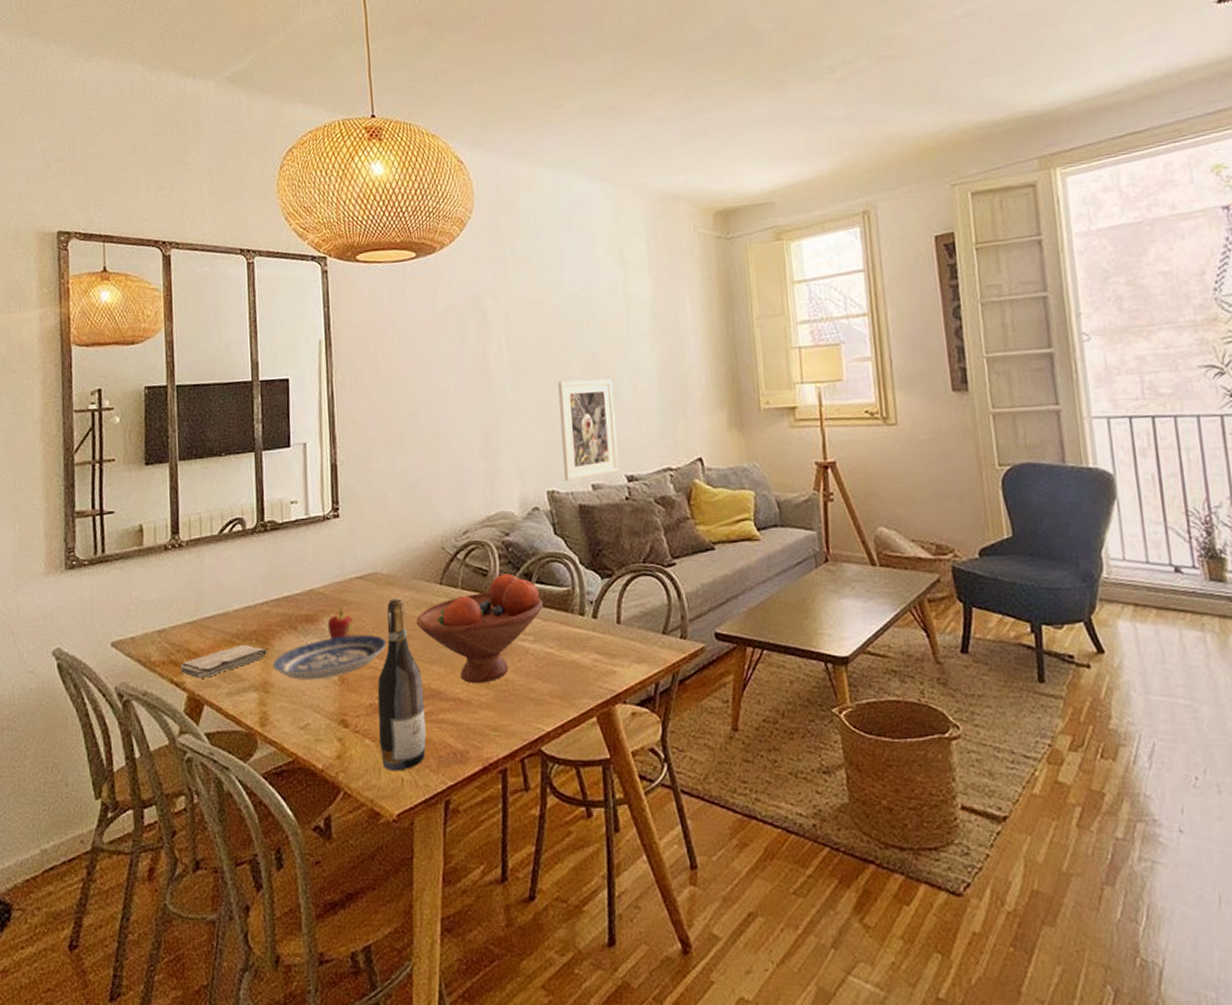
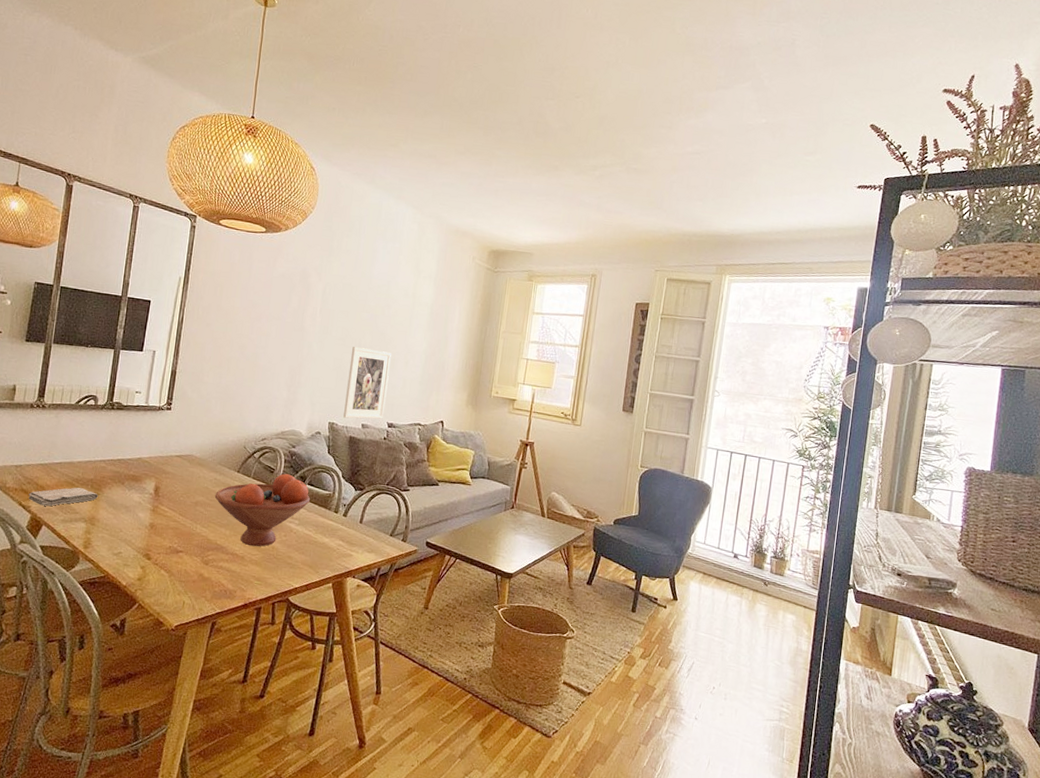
plate: present [273,634,387,681] -> none [101,494,190,523]
fruit: present [327,608,354,640] -> none [147,475,169,497]
wine bottle: present [377,598,427,772] -> none [171,476,212,596]

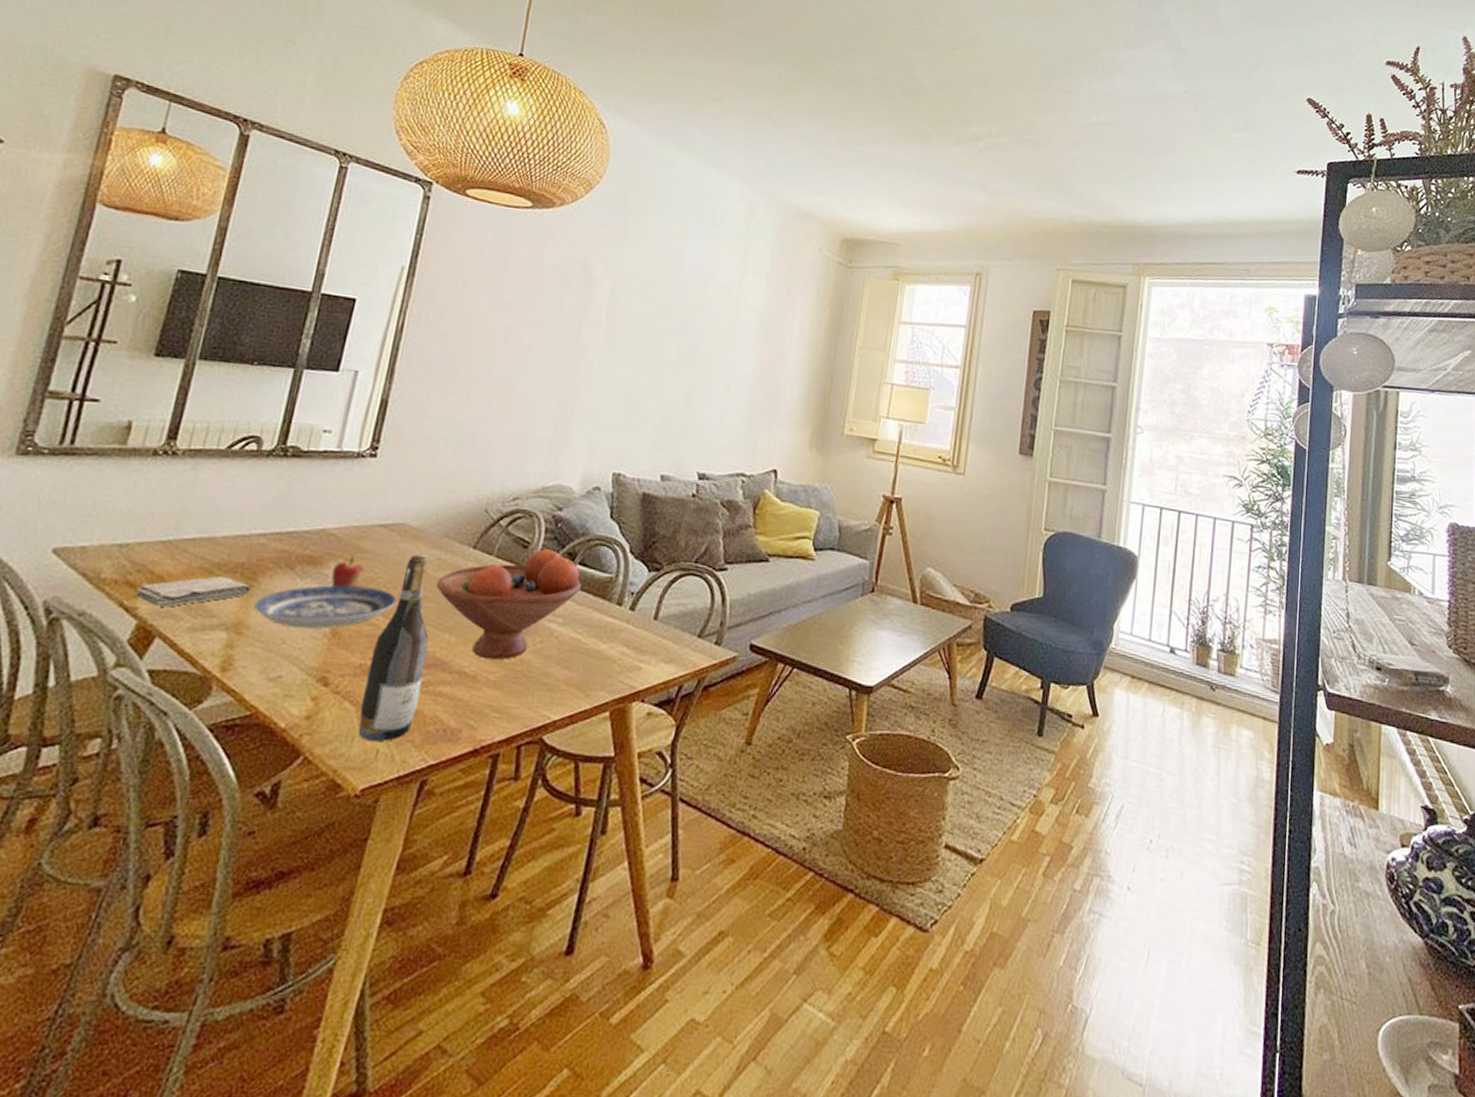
plate: none [101,494,190,523] -> present [254,585,397,629]
fruit: none [147,475,169,497] -> present [331,555,365,588]
wine bottle: none [171,476,212,596] -> present [358,554,429,742]
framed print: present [343,347,391,419] -> none [634,366,706,468]

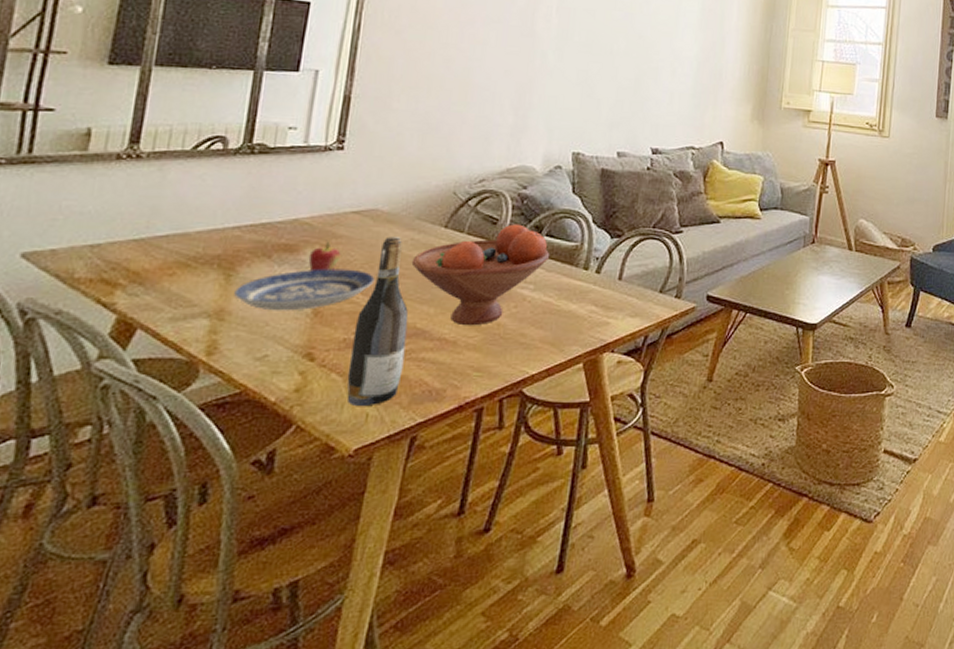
washcloth: present [135,576,251,607] -> none [112,268,230,300]

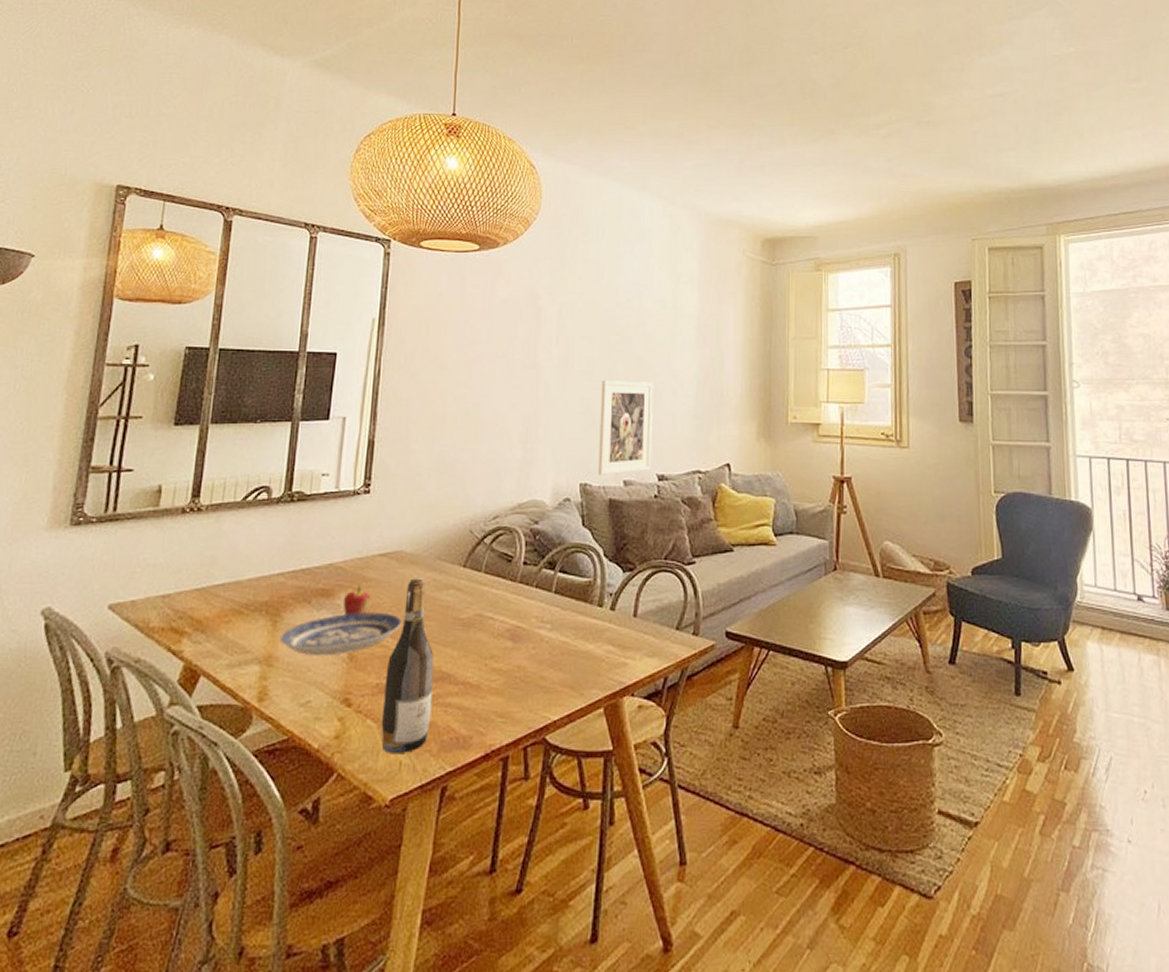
fruit bowl: present [411,224,550,326] -> none [434,561,565,669]
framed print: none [592,54,653,146] -> present [598,380,653,475]

